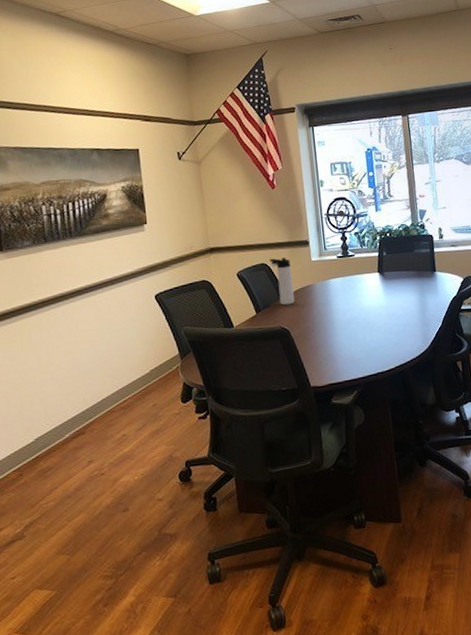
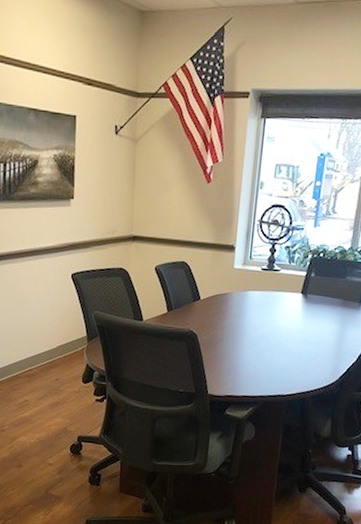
thermos bottle: present [270,257,294,306] -> none [191,258,212,310]

